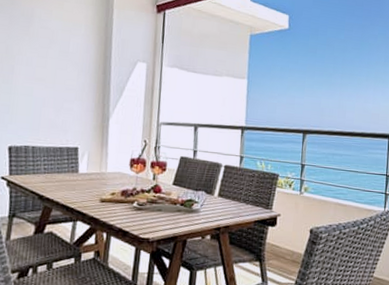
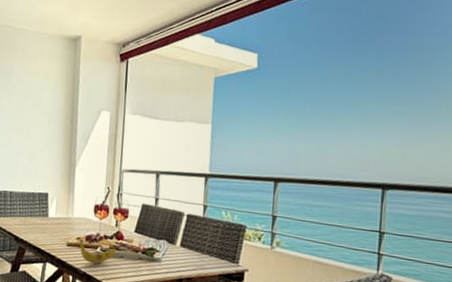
banana: none [114,194,154,219] -> present [79,239,116,264]

